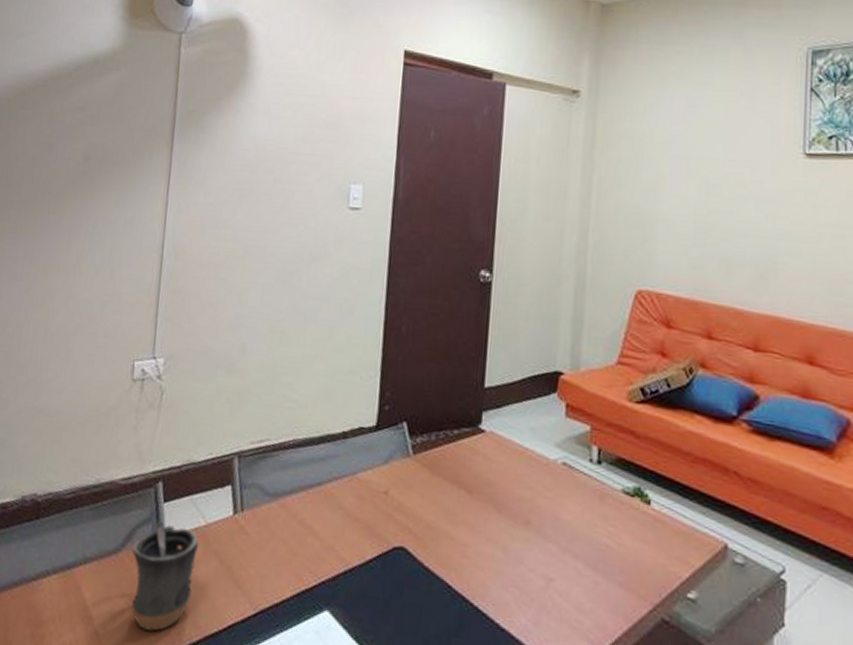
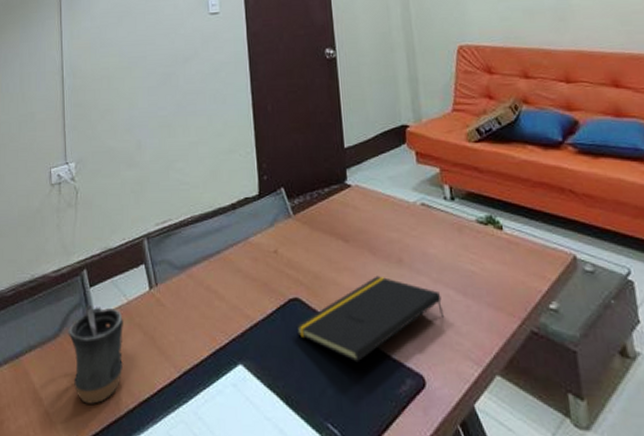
notepad: none [396,535,568,626] -> present [296,275,445,363]

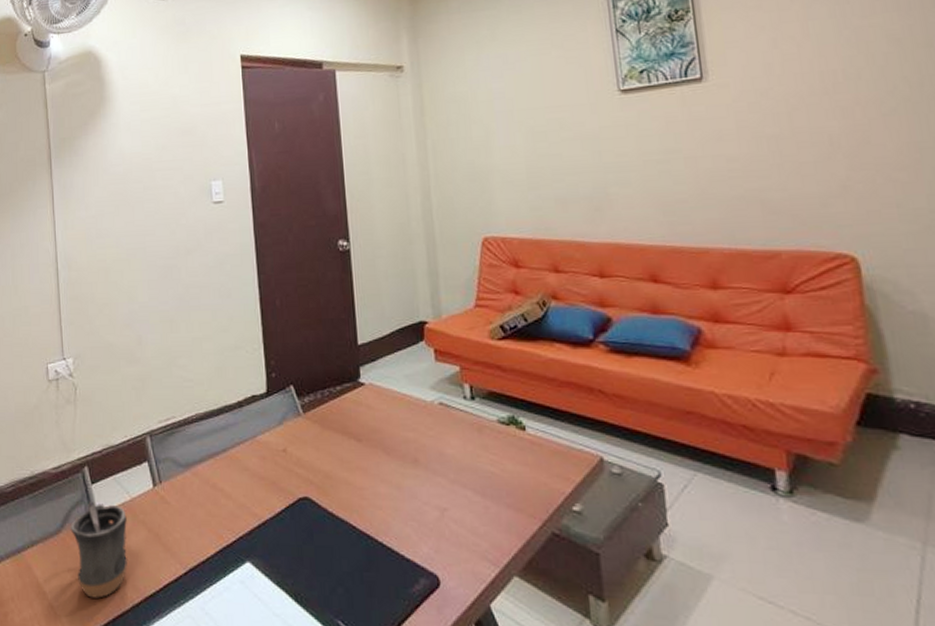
notepad: present [296,275,445,363] -> none [305,475,462,562]

